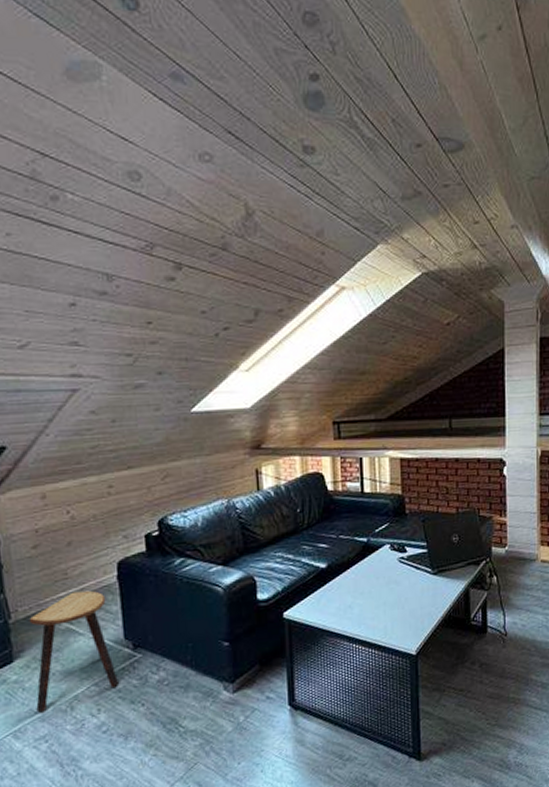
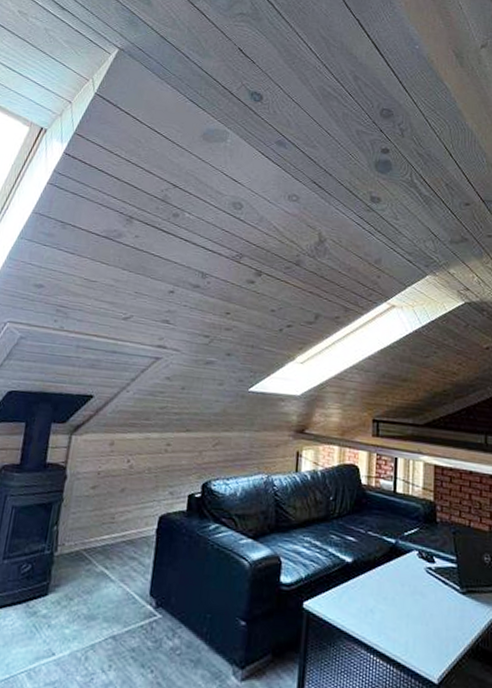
stool: present [29,590,120,713] -> none [54,537,142,655]

